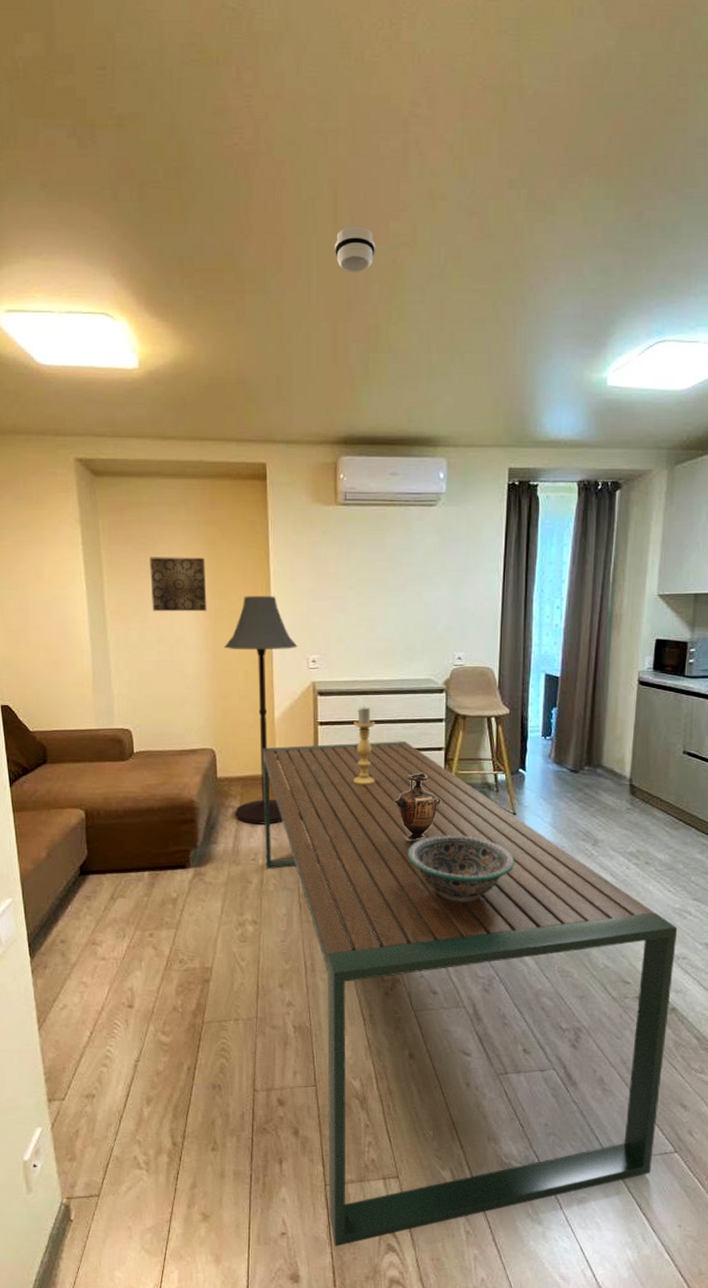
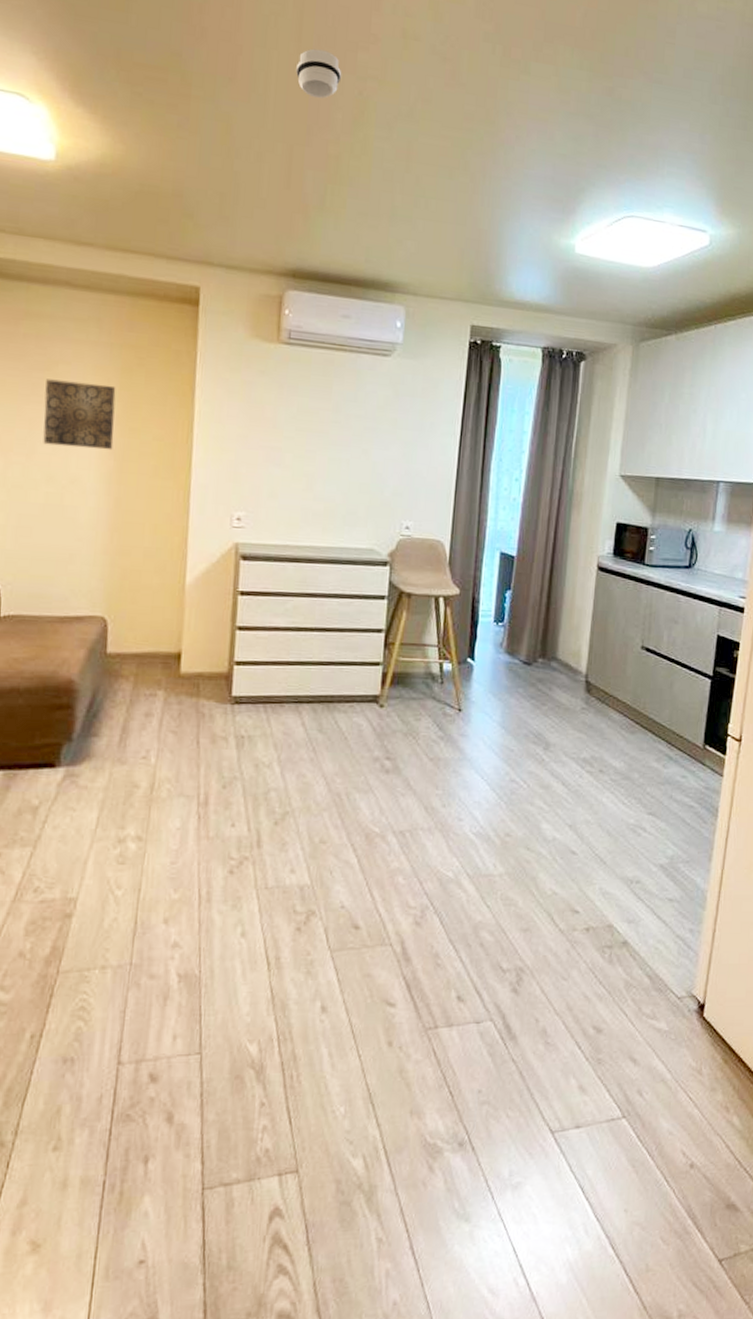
floor lamp: present [224,596,298,824] -> none [125,436,221,714]
dining table: present [262,741,678,1246] -> none [159,618,632,1274]
candle holder: present [353,706,376,785] -> none [276,575,307,670]
vase: present [395,773,441,841] -> none [324,658,377,739]
decorative bowl: present [408,835,515,902] -> none [334,733,458,815]

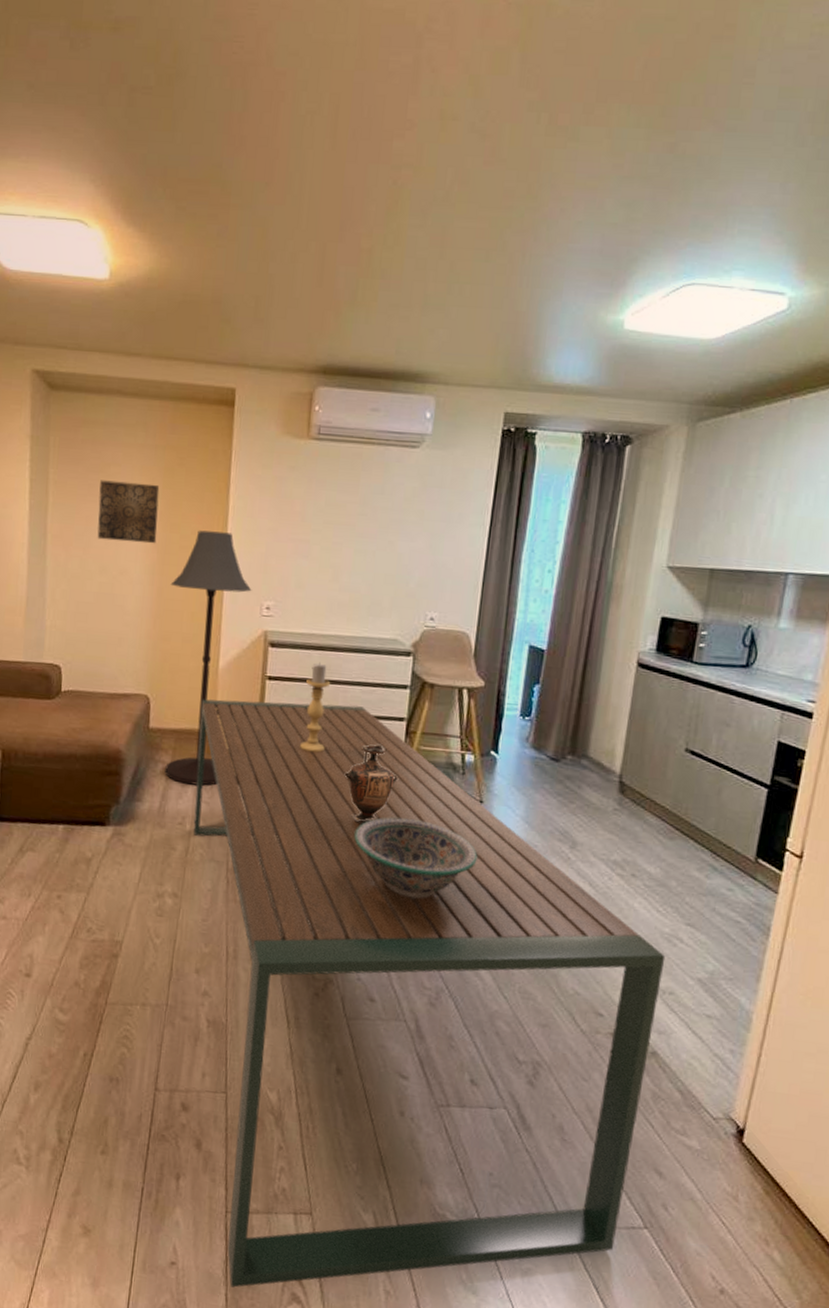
floor lamp: none [125,436,221,714] -> present [165,530,252,785]
dining table: none [159,618,632,1274] -> present [193,699,666,1288]
candle holder: none [276,575,307,670] -> present [300,662,331,753]
smoke detector: present [296,48,342,99] -> none [331,143,377,192]
vase: none [324,658,377,739] -> present [345,745,398,821]
decorative bowl: none [334,733,458,815] -> present [354,817,478,899]

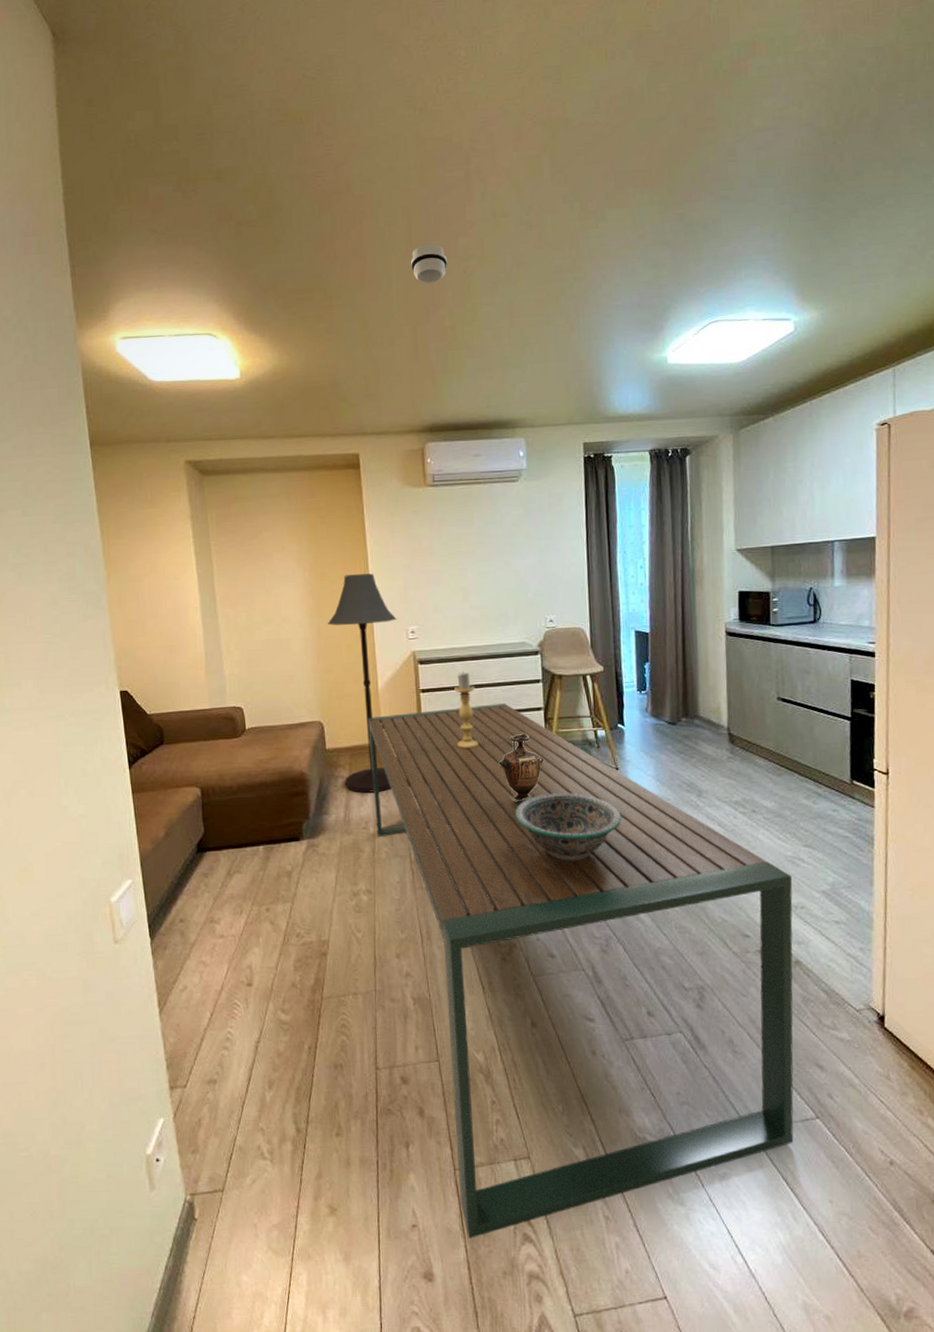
wall art: present [97,480,160,544] -> none [255,542,310,595]
smoke detector: none [331,143,377,192] -> present [411,244,448,284]

